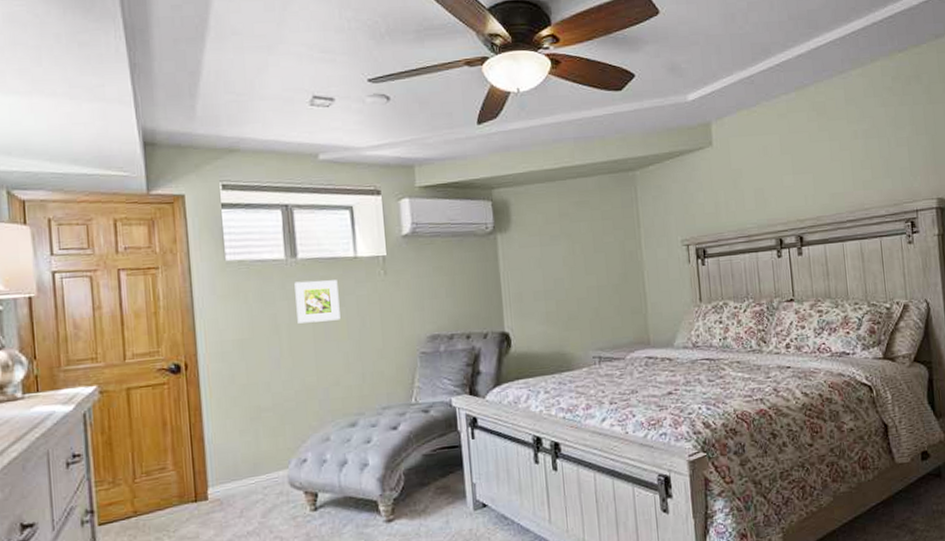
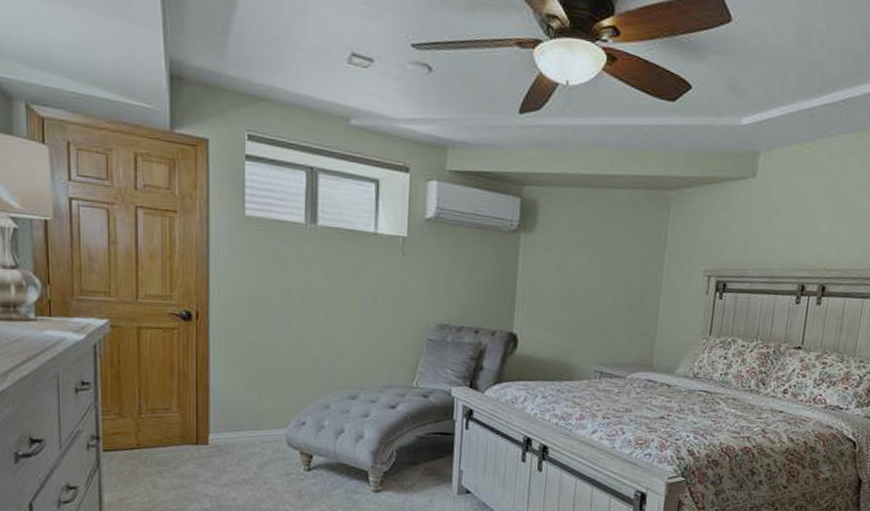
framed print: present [294,280,341,324] -> none [311,248,355,294]

